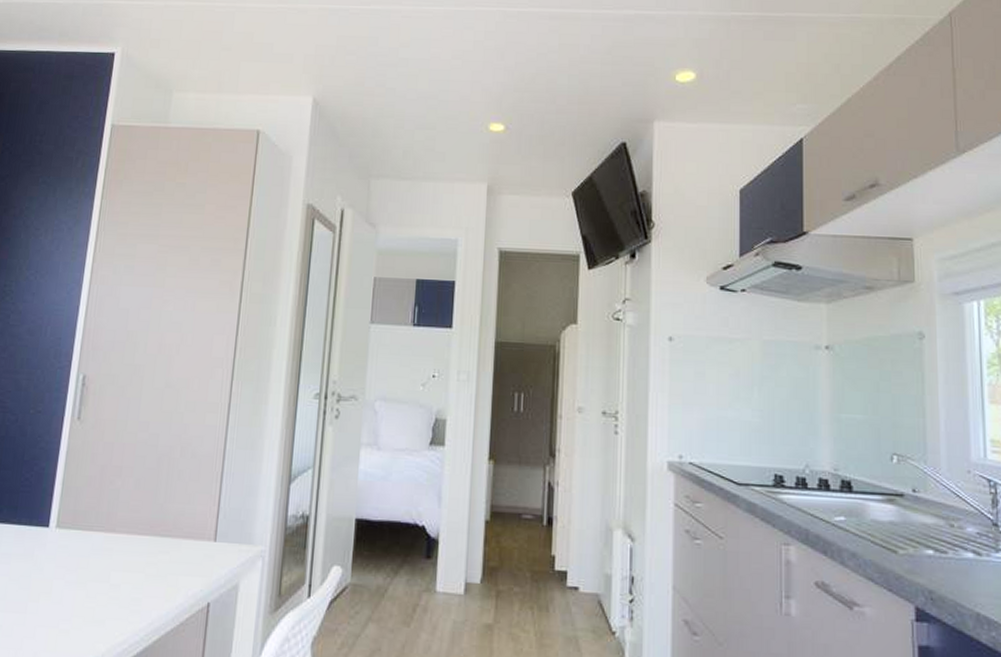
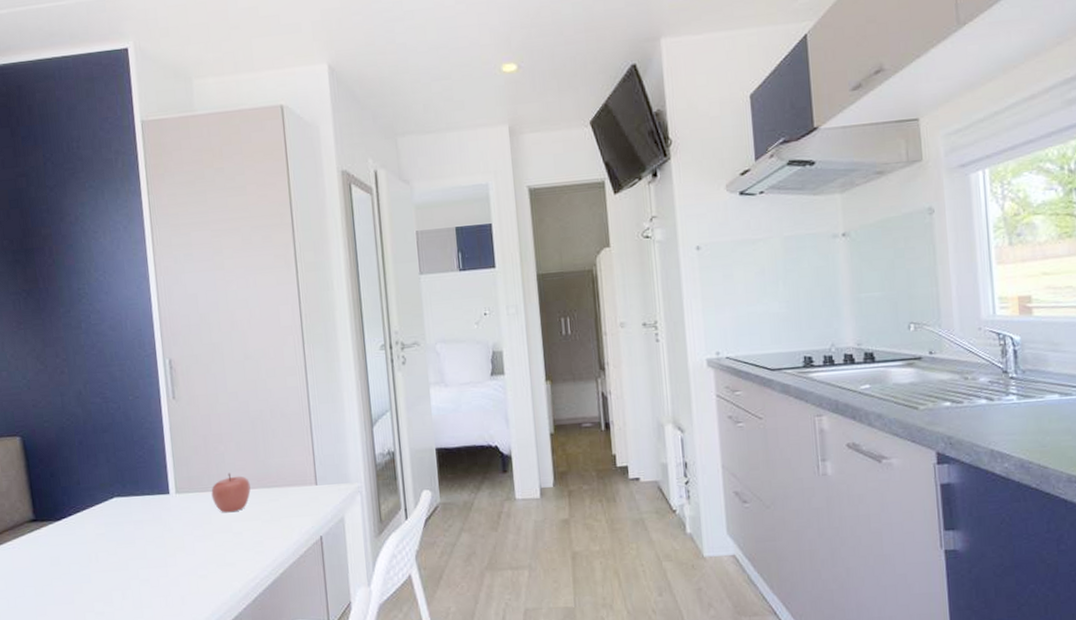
fruit: none [95,512,141,560] -> present [211,473,251,513]

